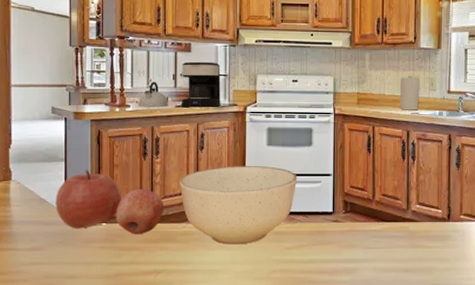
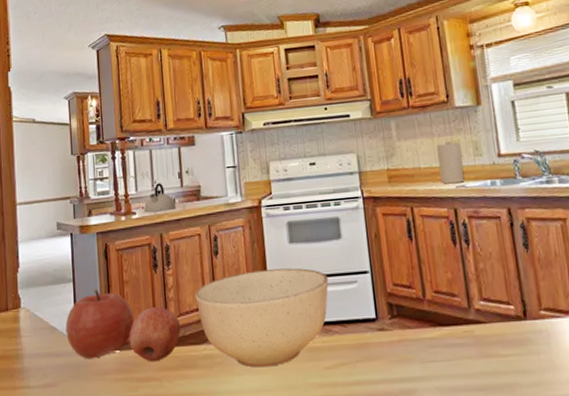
coffee maker: present [175,61,238,108] -> none [183,153,251,210]

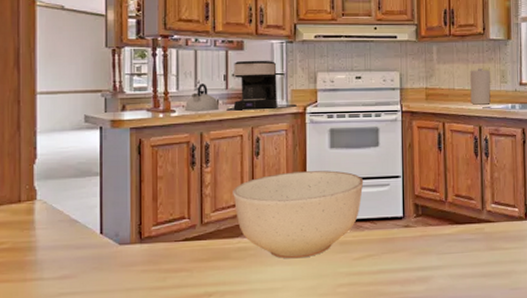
fruit: present [65,287,134,359] -> none [89,182,166,252]
fruit: present [129,307,181,362] -> none [159,202,216,254]
coffee maker: none [183,153,251,210] -> present [226,60,297,111]

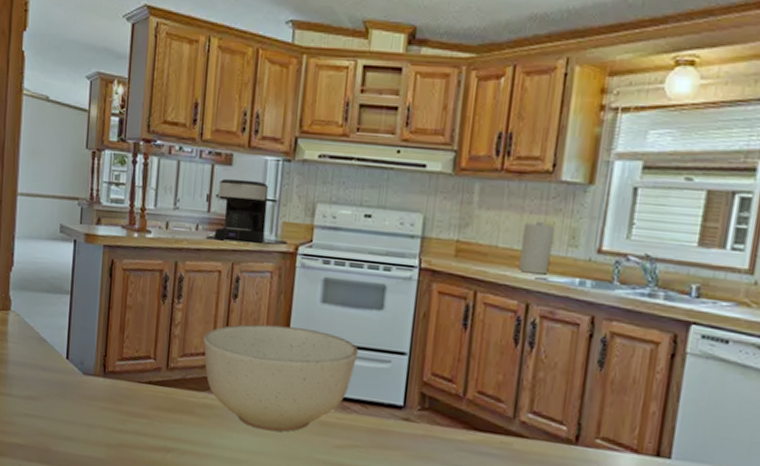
kettle: present [184,83,220,112] -> none [160,202,199,238]

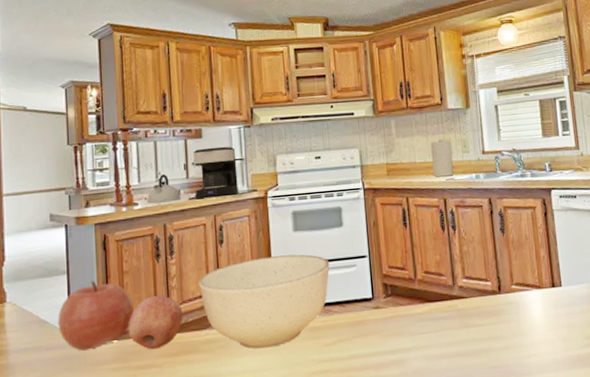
fruit: none [56,306,132,382] -> present [58,279,134,351]
fruit: none [123,340,183,399] -> present [128,295,183,350]
kettle: none [160,202,199,238] -> present [146,174,182,204]

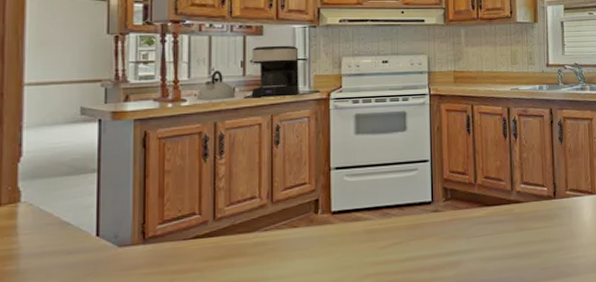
fruit: present [58,279,134,351] -> none [83,178,174,255]
fruit: present [128,295,183,350] -> none [166,196,230,253]
bowl: present [198,254,330,349] -> none [250,157,391,252]
paper towel holder: present [430,140,454,177] -> none [498,51,519,87]

